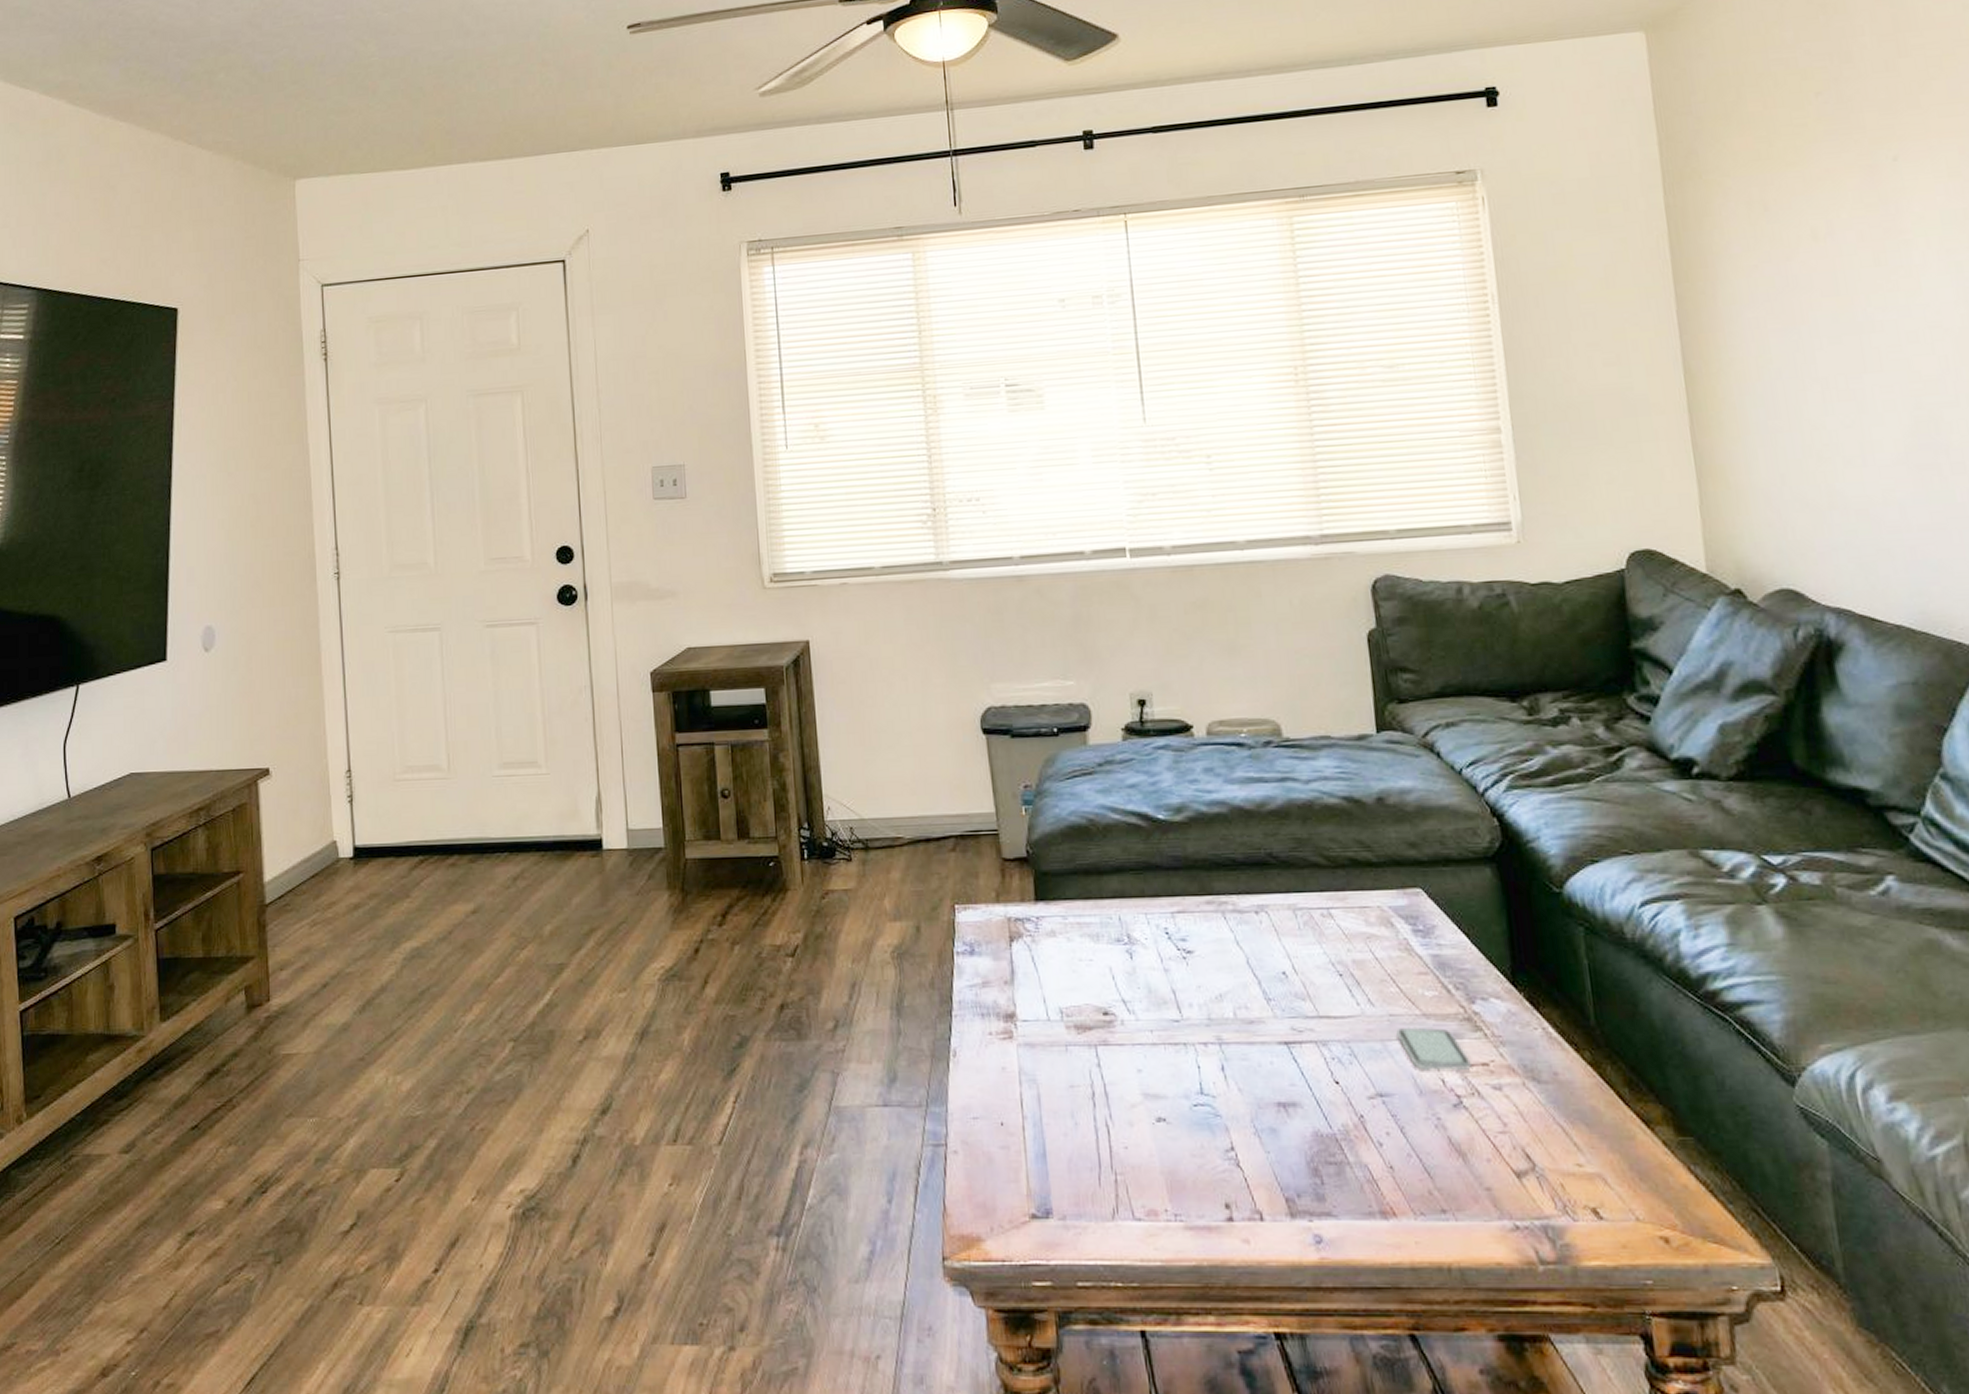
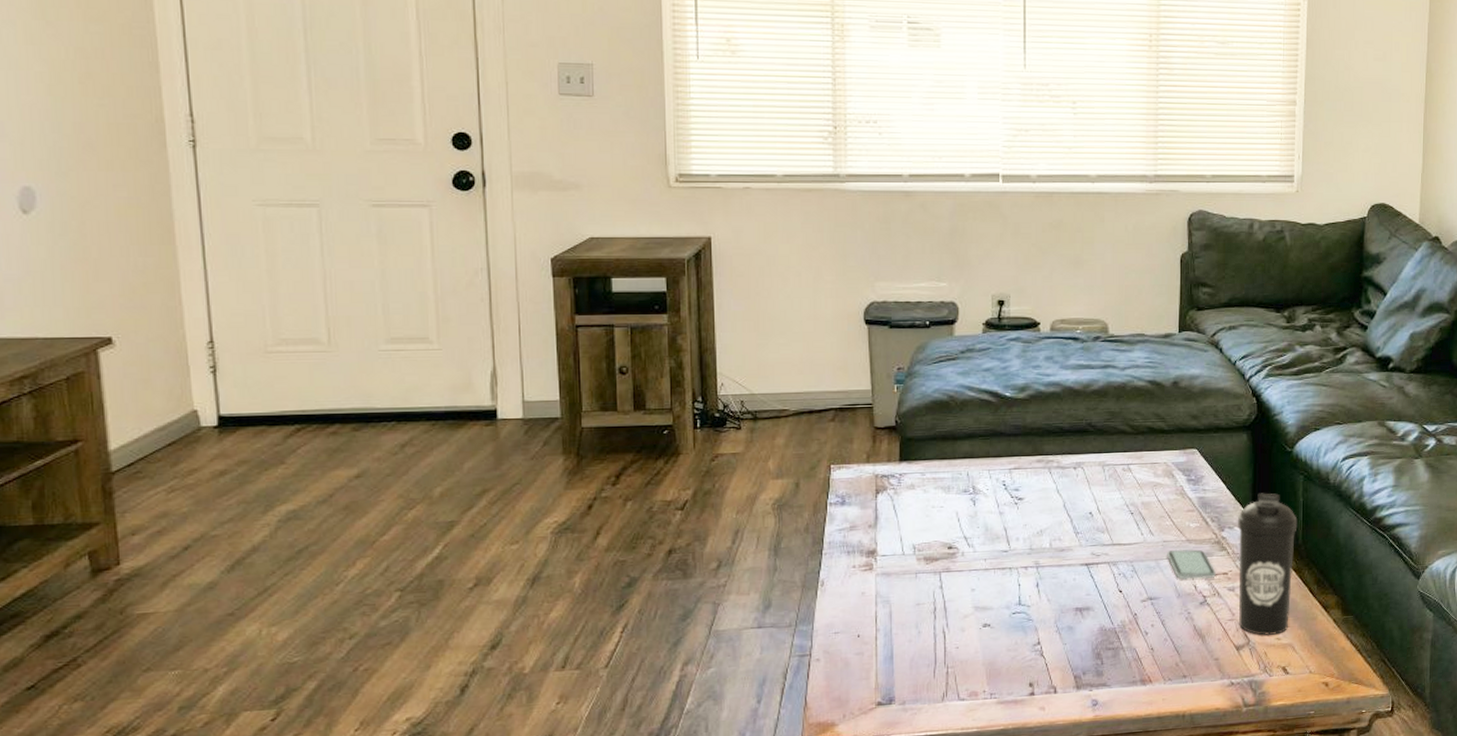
water bottle: none [1493,950,1592,1158] -> present [1238,493,1298,635]

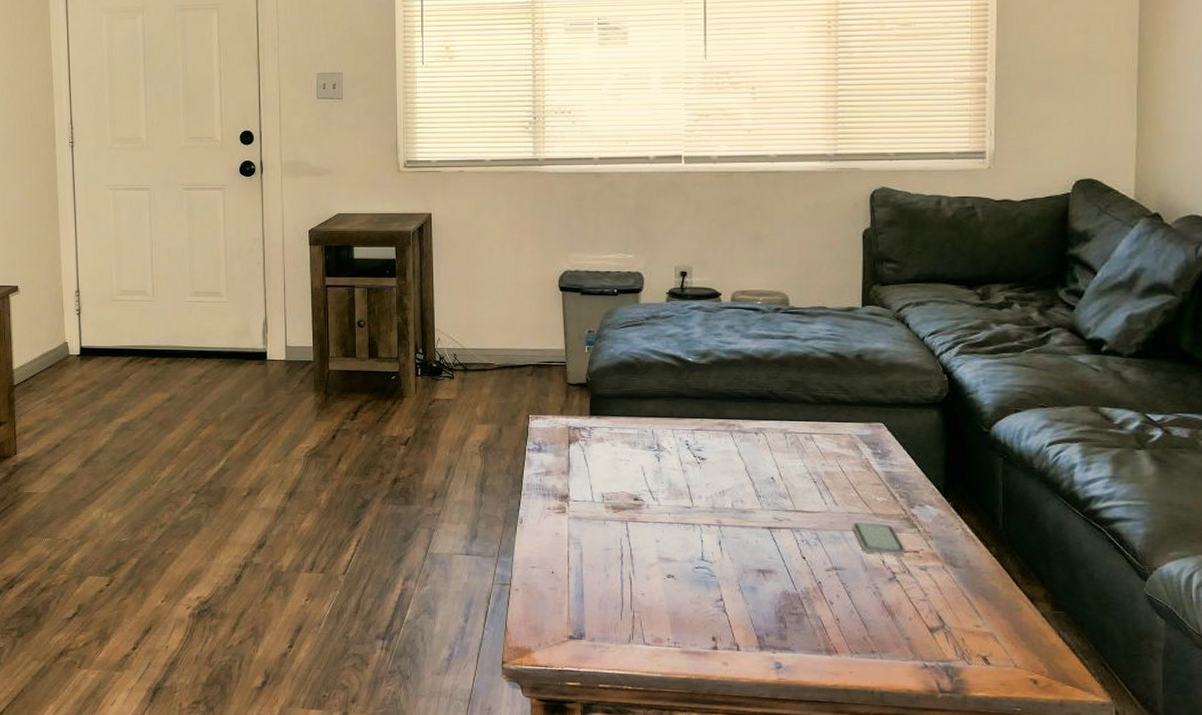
water bottle: present [1238,493,1298,635] -> none [929,472,997,621]

